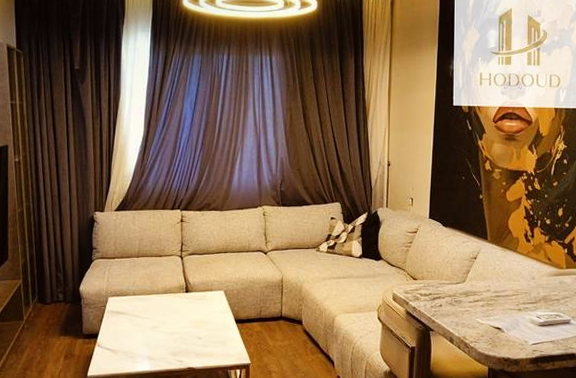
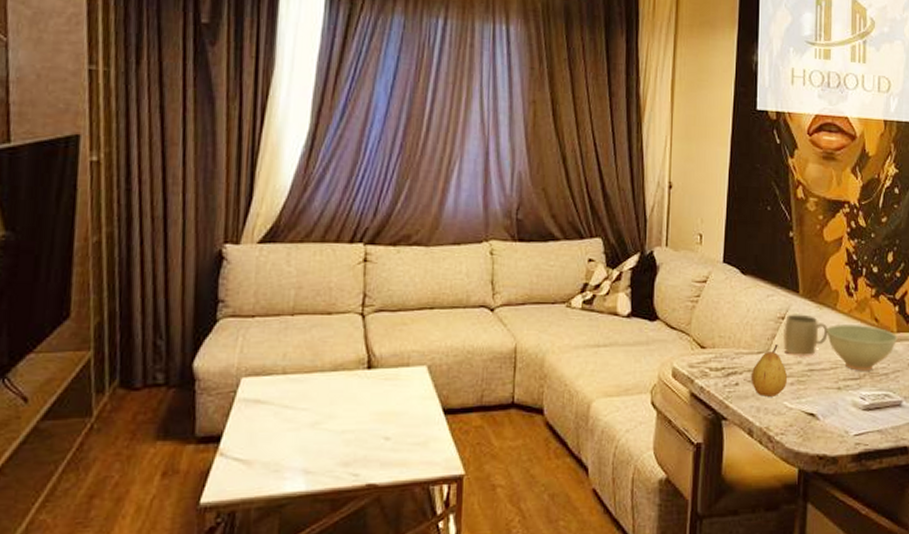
fruit: none [451,277,479,315] -> present [750,343,787,397]
mug: none [475,255,511,287] -> present [782,314,828,358]
bowl: none [510,263,567,297] -> present [827,324,898,371]

